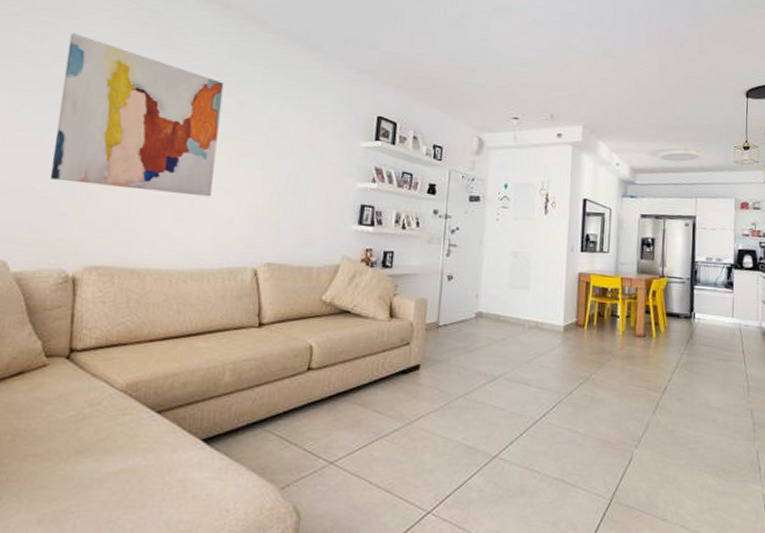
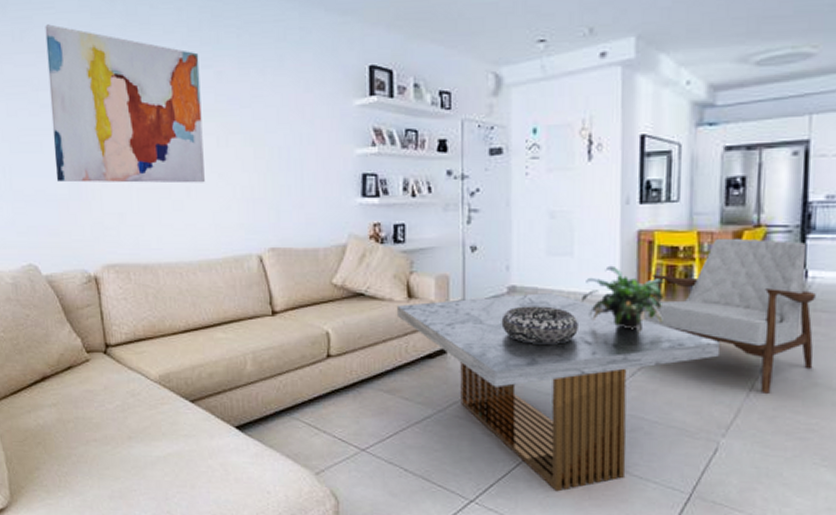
coffee table: none [377,319,635,501] -> present [396,293,719,492]
decorative bowl: none [468,330,530,364] -> present [501,306,578,343]
potted plant: none [534,299,597,360] -> present [582,265,664,336]
armchair: none [580,283,700,411] -> present [644,238,816,394]

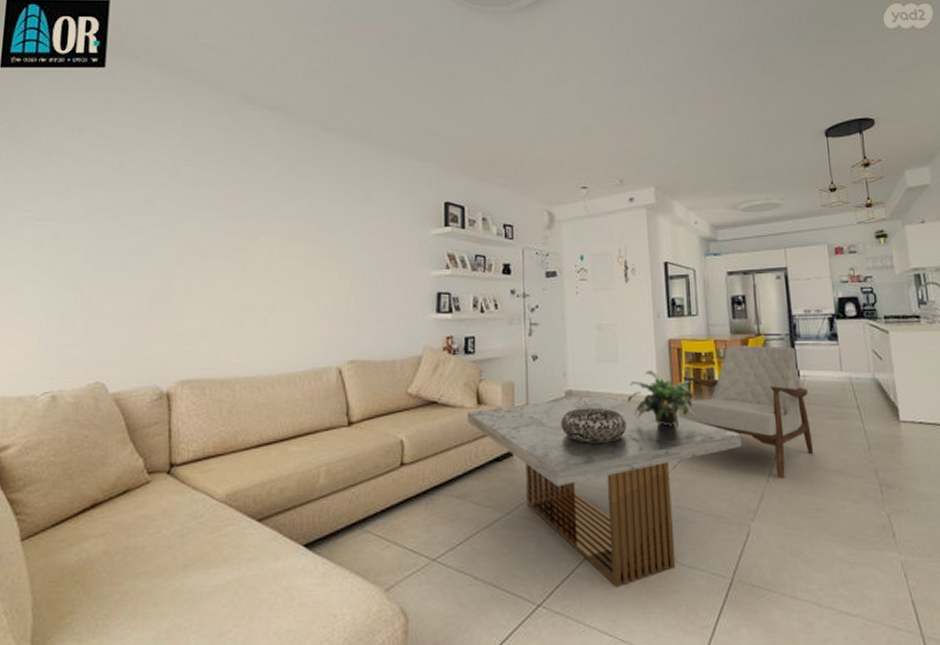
wall art: present [45,24,205,184] -> none [138,157,293,301]

